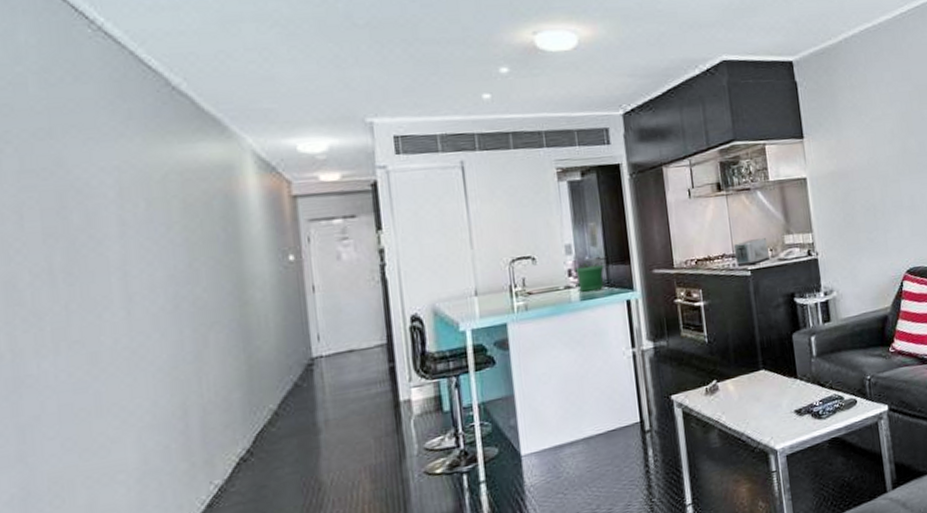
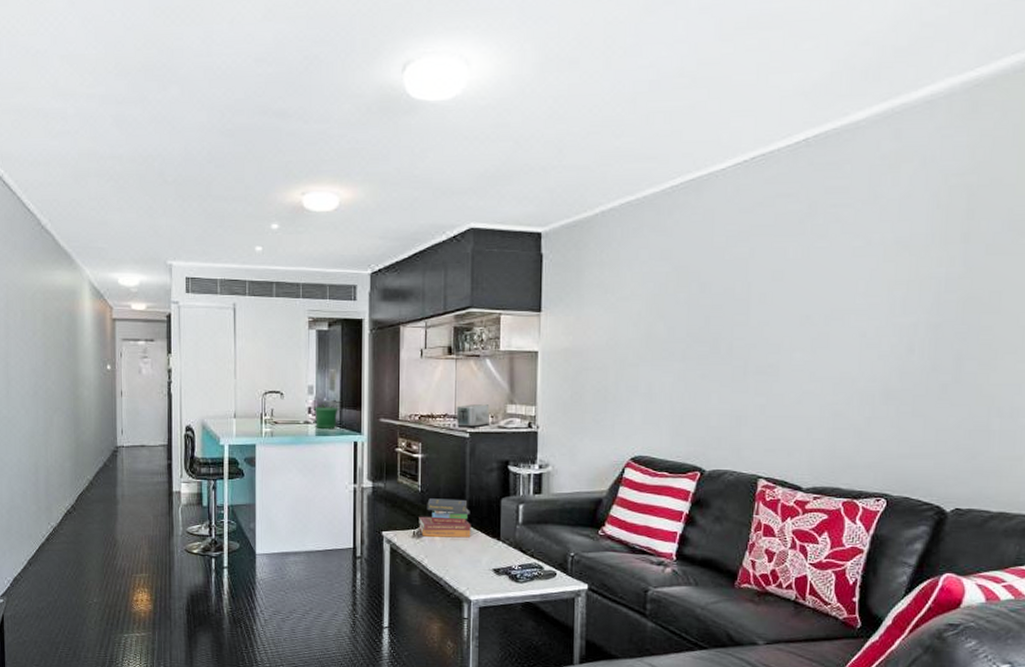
books: none [709,342,767,392] -> present [419,498,471,538]

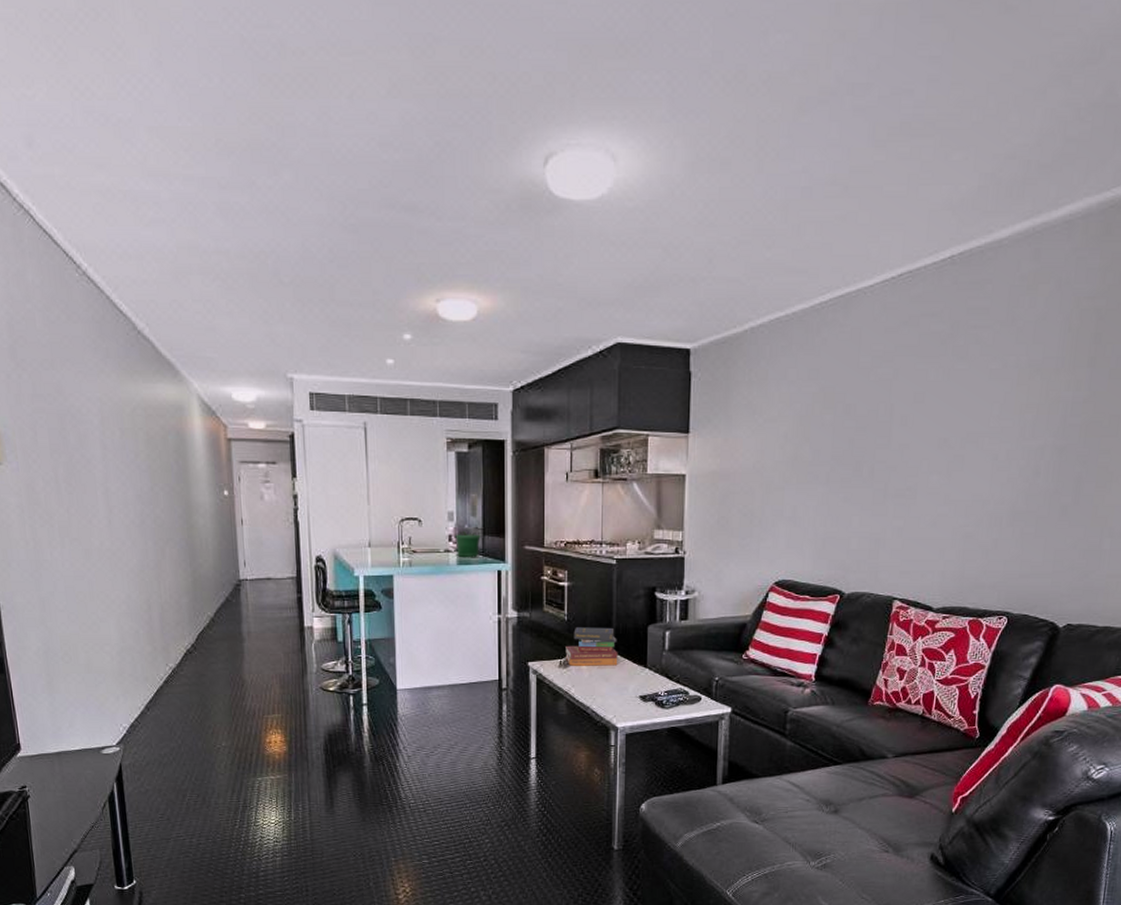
toaster: present [454,404,490,428] -> none [601,530,637,554]

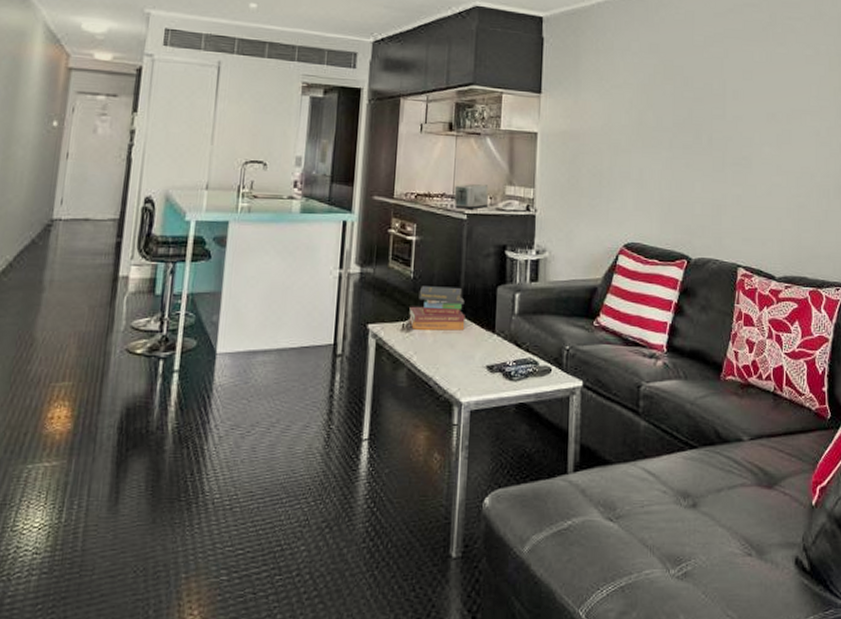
planter: present [455,530,481,558] -> none [301,176,328,207]
toaster: none [601,530,637,554] -> present [452,184,489,210]

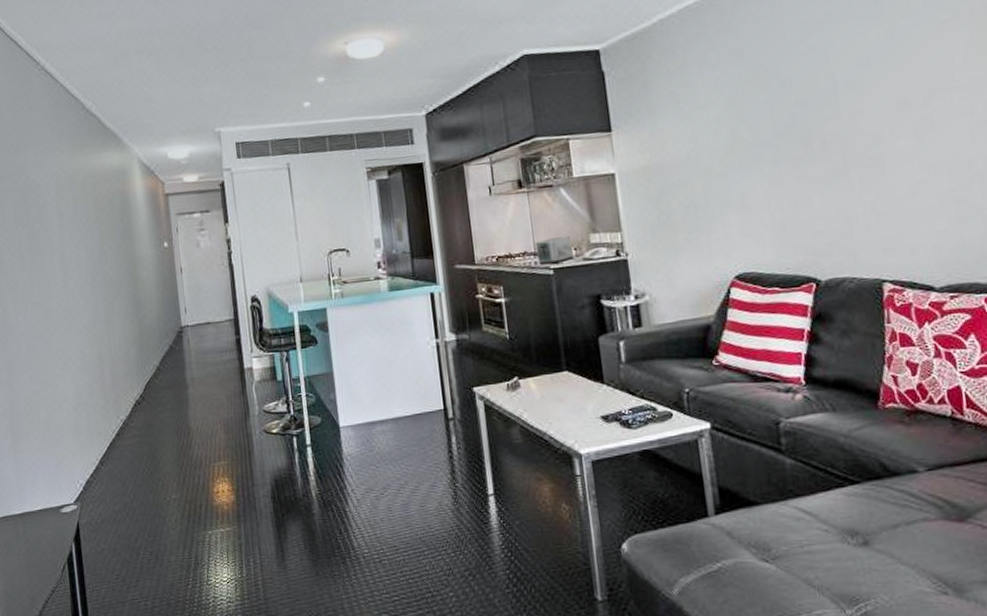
books: present [409,286,465,331] -> none [511,342,571,388]

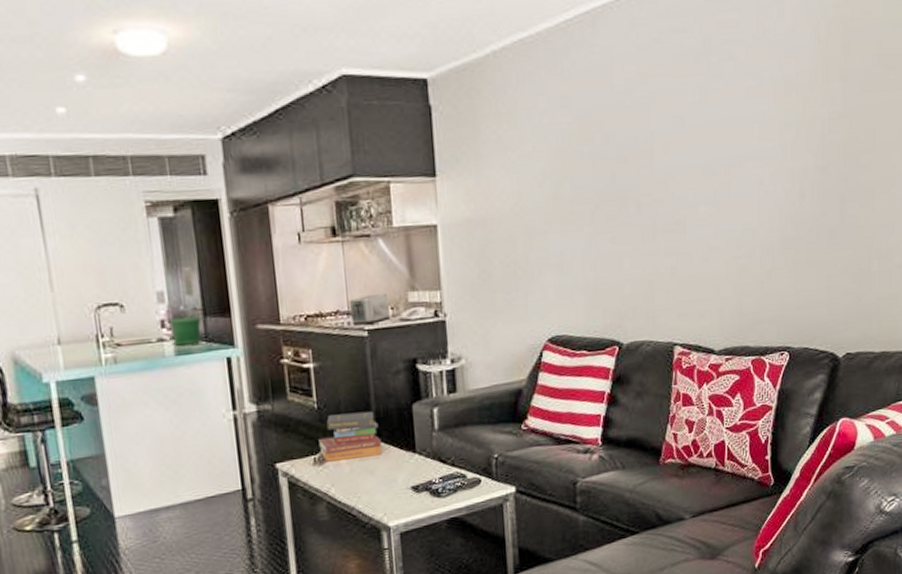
planter: none [383,255,410,284] -> present [168,312,201,348]
books: none [511,342,571,388] -> present [318,411,383,462]

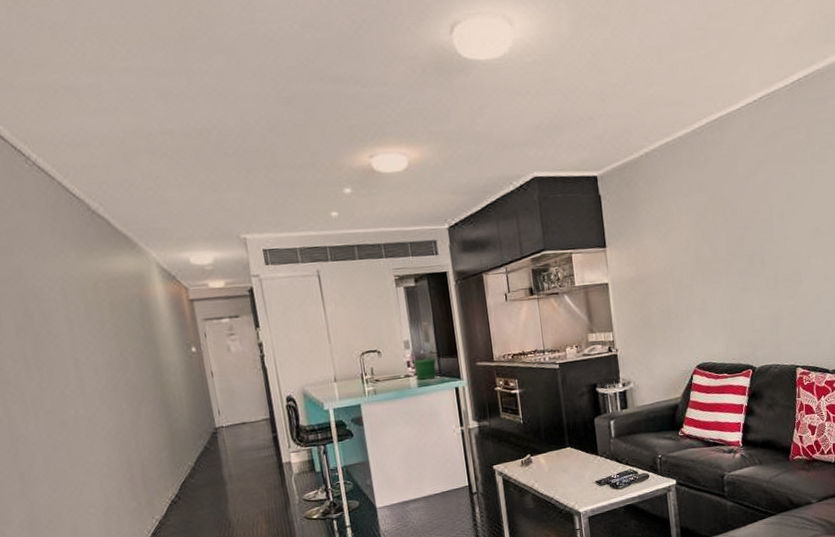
books: present [318,411,383,462] -> none [524,424,573,464]
toaster: present [348,294,390,326] -> none [544,336,575,361]

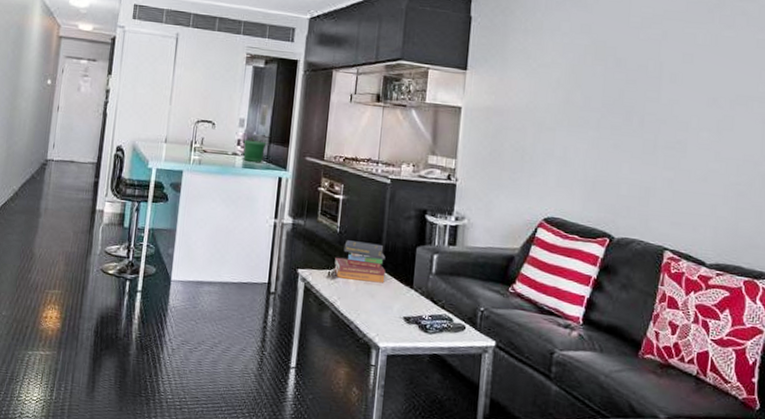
books: none [524,424,573,464] -> present [334,240,386,283]

